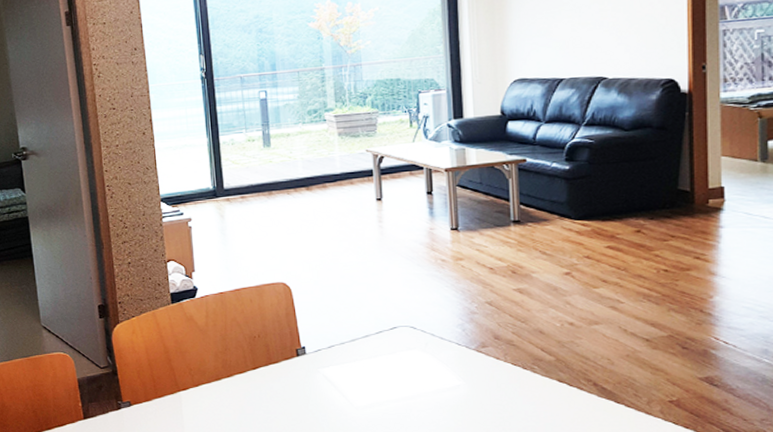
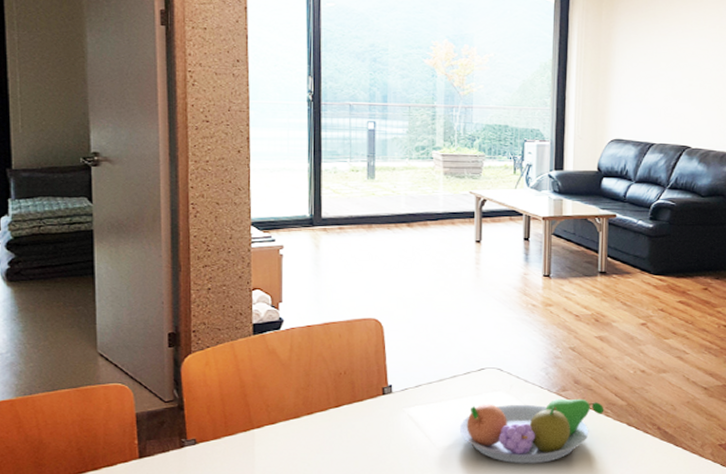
fruit bowl: none [376,355,531,423] -> present [459,398,604,464]

